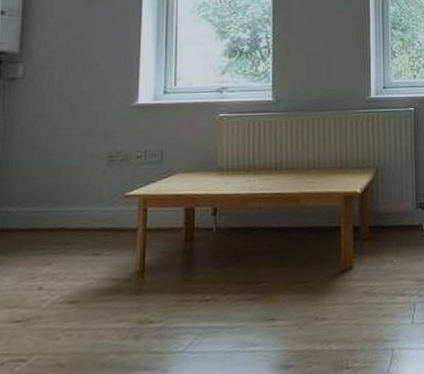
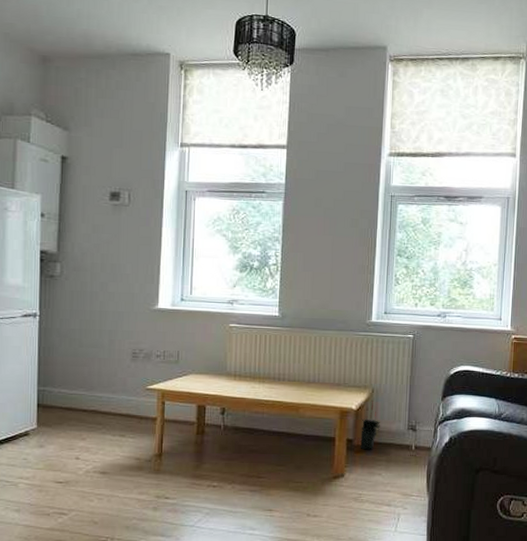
potted plant: none [366,181,389,236] -> present [359,401,381,450]

